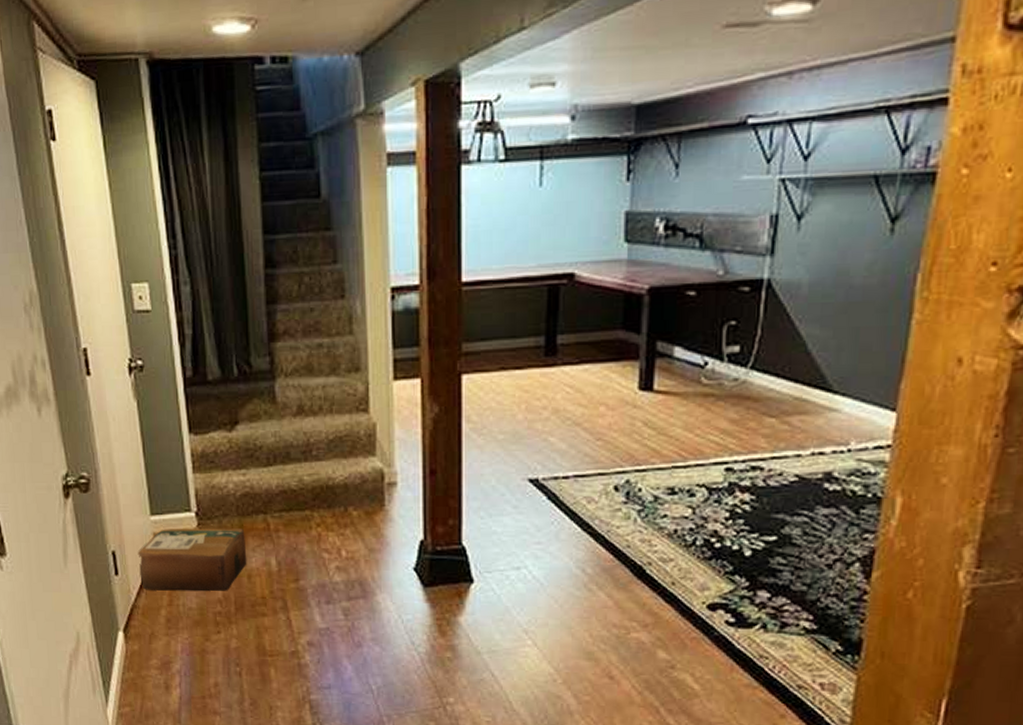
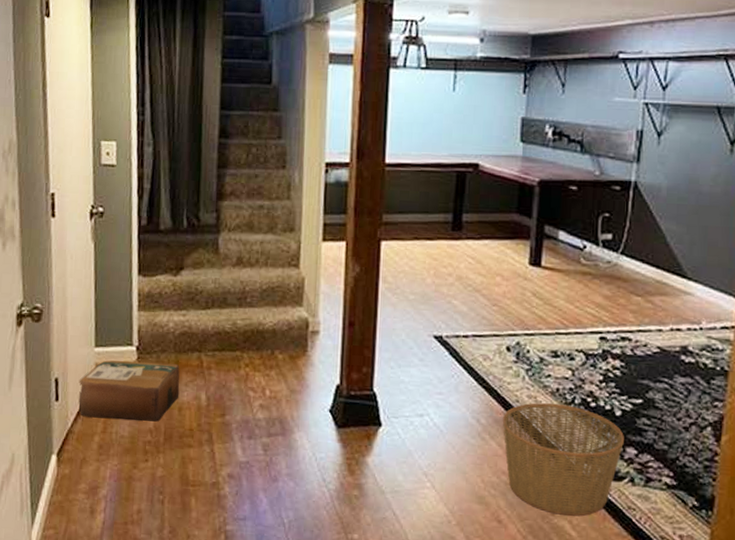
basket: none [611,546,755,668] -> present [502,402,624,516]

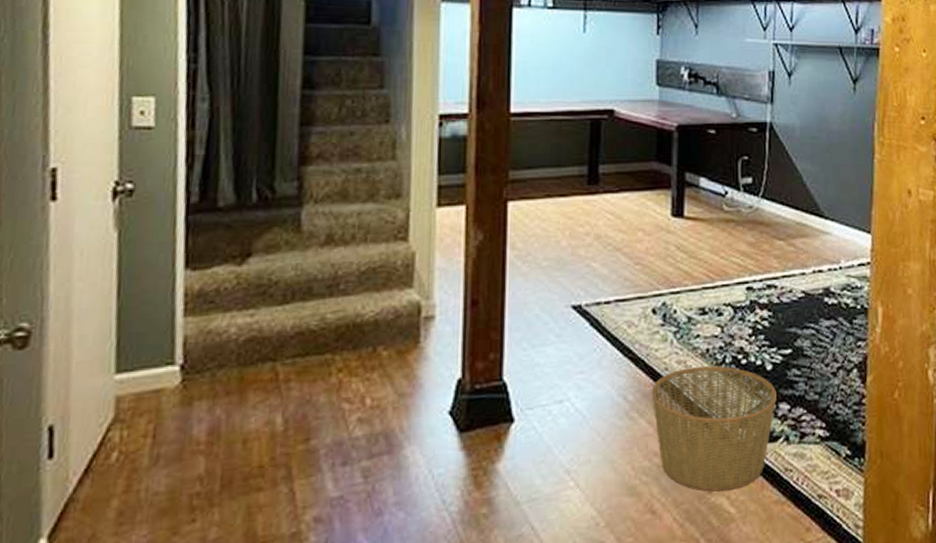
cardboard box: present [79,360,180,422] -> none [87,381,245,475]

